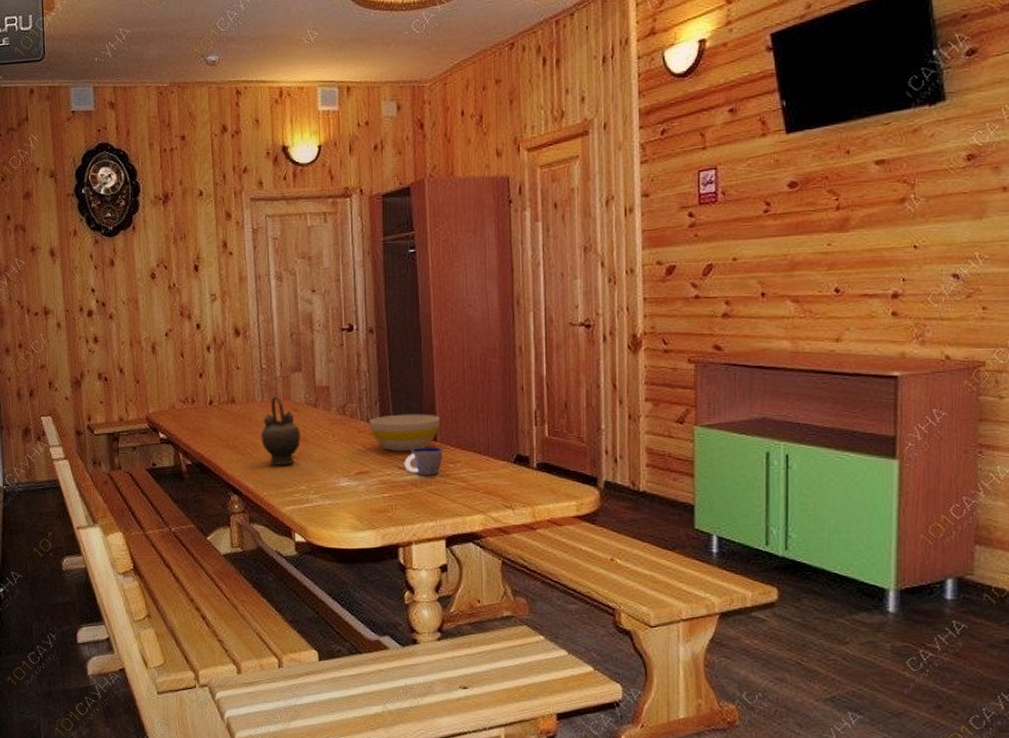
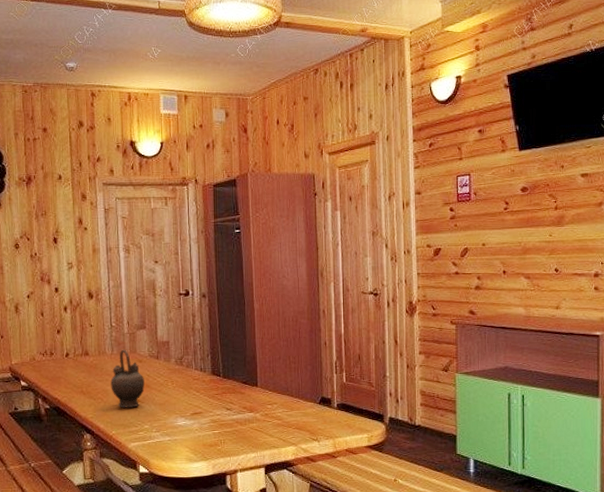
bowl: present [369,414,441,451] -> none [202,364,261,395]
cup: present [404,447,443,476] -> none [231,391,262,415]

